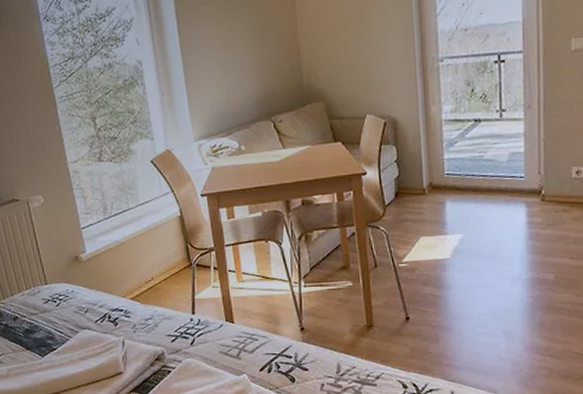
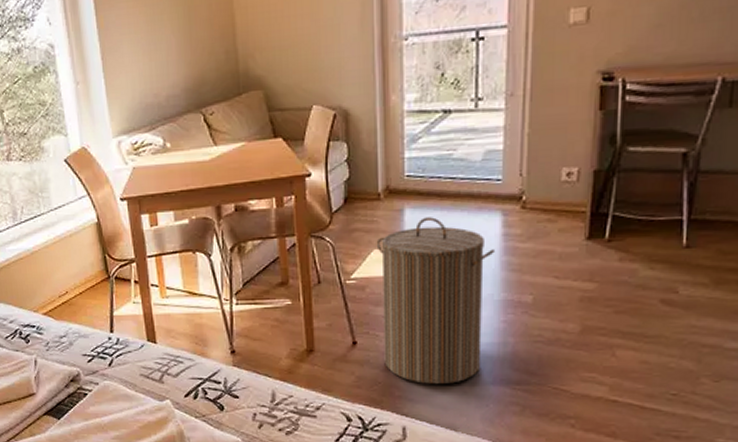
laundry hamper: none [423,209,521,353] -> present [376,217,494,384]

